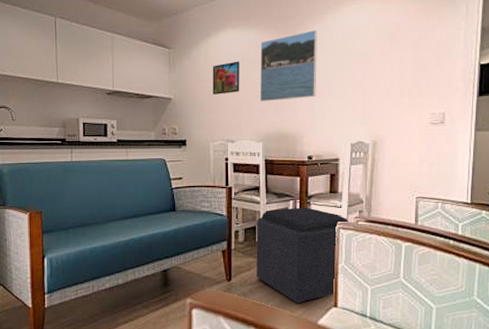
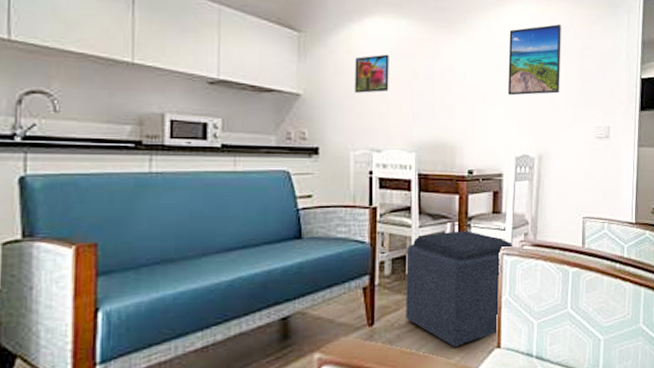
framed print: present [259,30,317,102] -> none [412,27,479,105]
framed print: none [344,19,397,89] -> present [508,24,562,96]

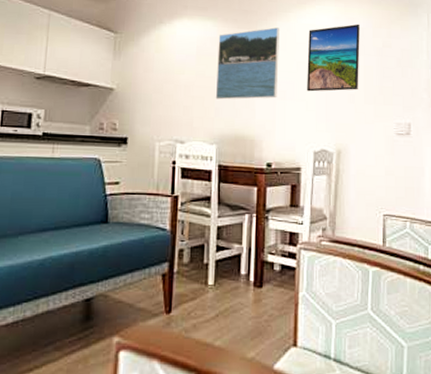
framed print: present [354,54,389,93] -> none [162,53,195,88]
ottoman: present [406,230,514,348] -> none [202,222,312,343]
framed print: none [412,27,479,105] -> present [215,27,279,100]

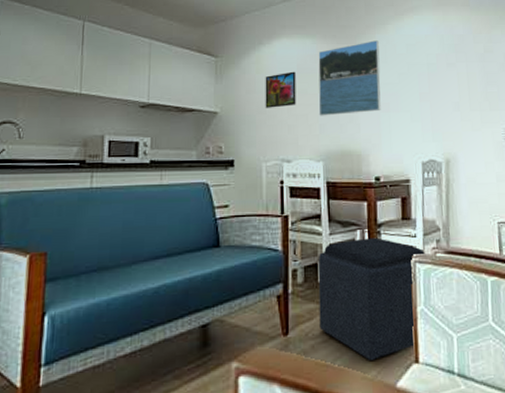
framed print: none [162,53,195,88] -> present [265,71,296,108]
ottoman: none [202,222,312,343] -> present [318,237,426,362]
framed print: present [307,23,361,92] -> none [408,31,463,102]

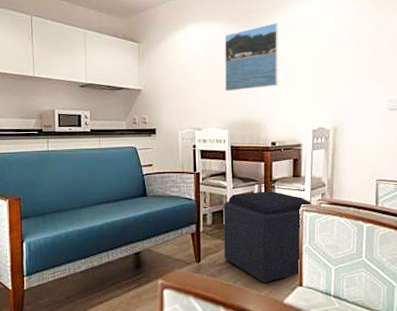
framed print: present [265,71,296,108] -> none [179,53,206,85]

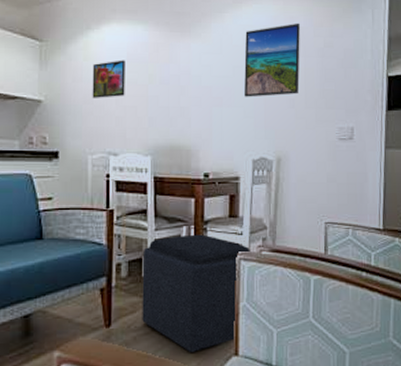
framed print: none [179,53,206,85] -> present [92,60,125,98]
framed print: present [224,23,279,92] -> none [148,30,215,109]
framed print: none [304,11,354,78] -> present [244,23,301,97]

